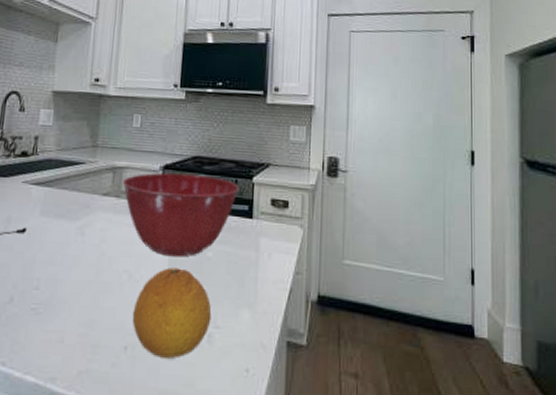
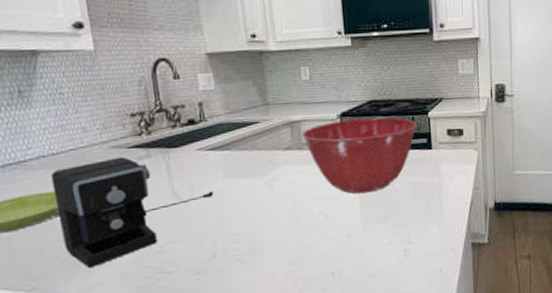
fruit: present [132,267,212,358] -> none [333,202,405,276]

